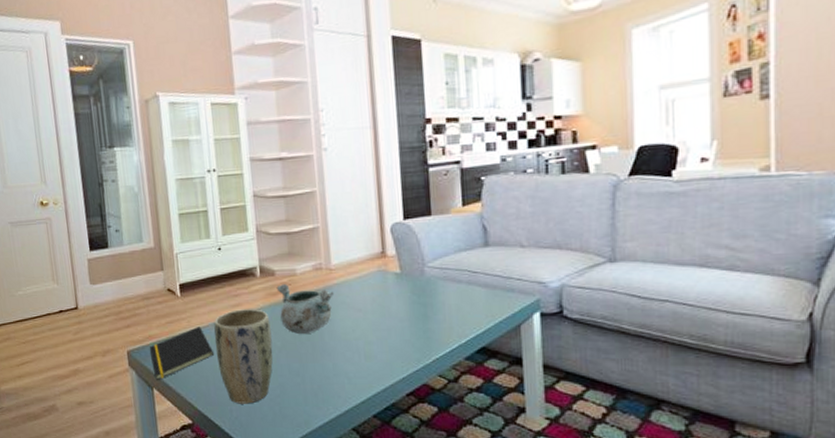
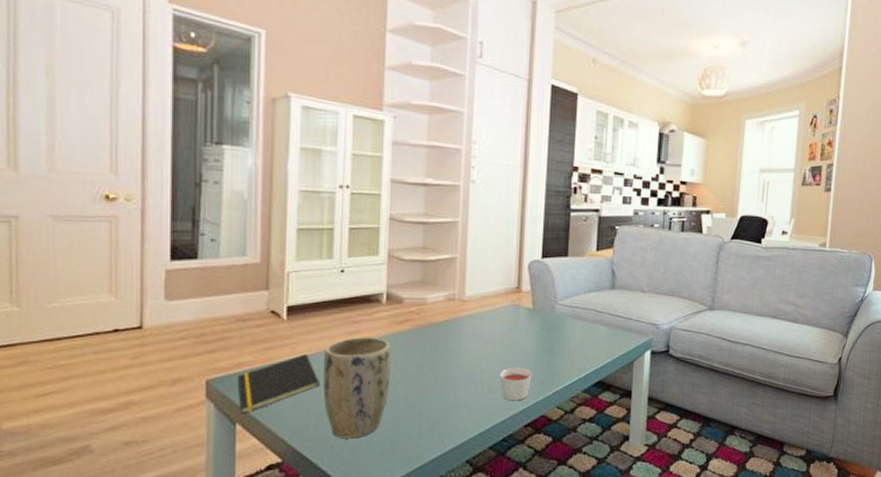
decorative bowl: present [276,284,333,334] -> none [403,313,463,364]
candle: none [375,334,409,369] -> present [499,367,533,401]

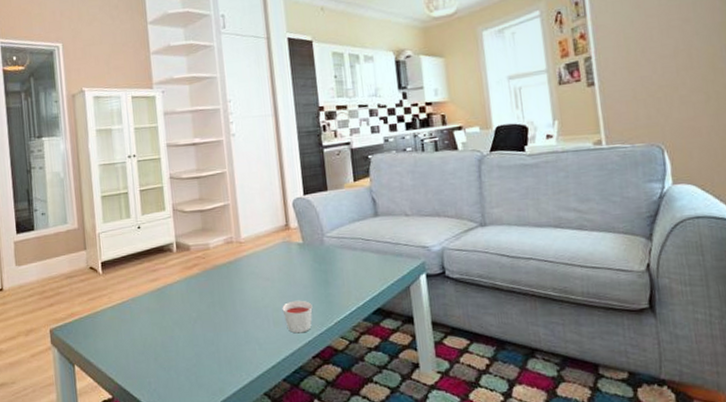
notepad: present [237,354,321,414] -> none [71,302,134,356]
plant pot: present [322,337,391,439] -> none [133,282,189,376]

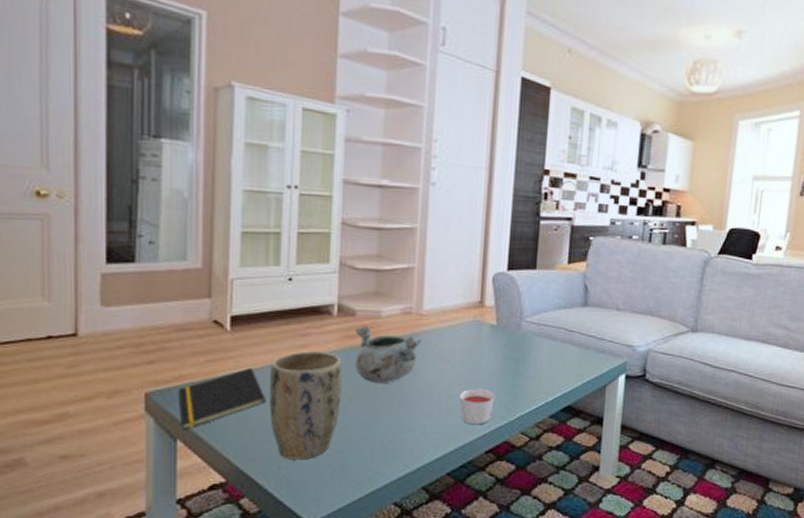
notepad: none [71,302,134,356] -> present [177,368,267,430]
plant pot: none [133,282,189,376] -> present [268,351,342,460]
decorative bowl: none [191,258,243,304] -> present [355,326,421,383]

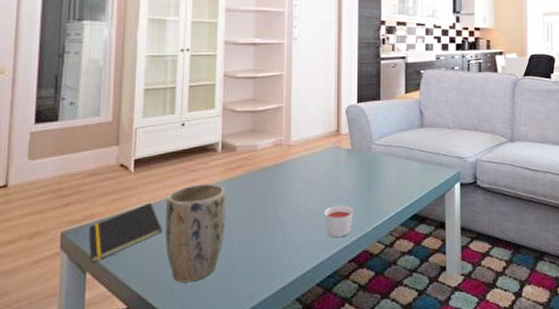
decorative bowl: present [355,326,421,383] -> none [236,159,290,207]

